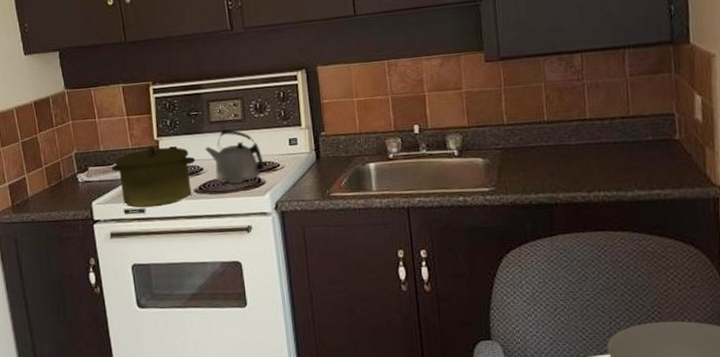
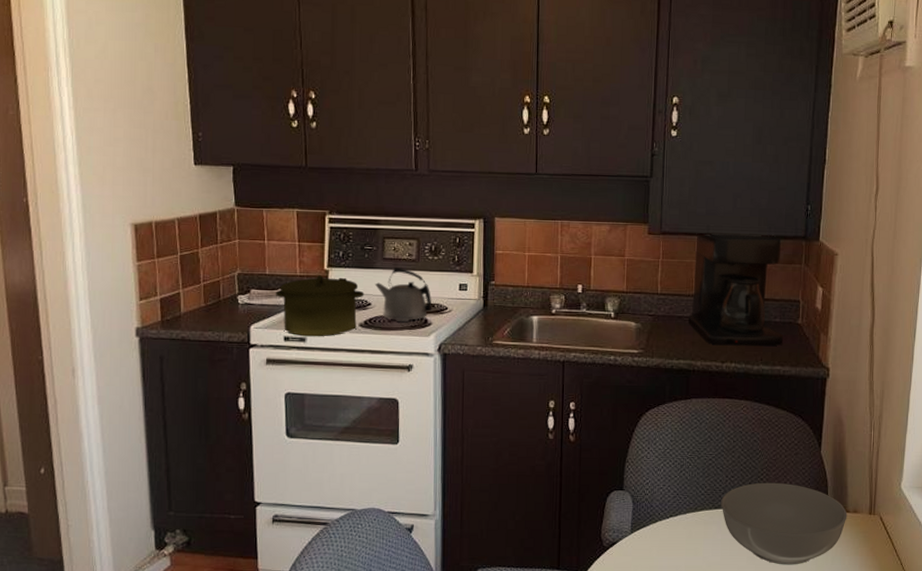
coffee maker: none [540,43,660,174] -> present [688,233,784,346]

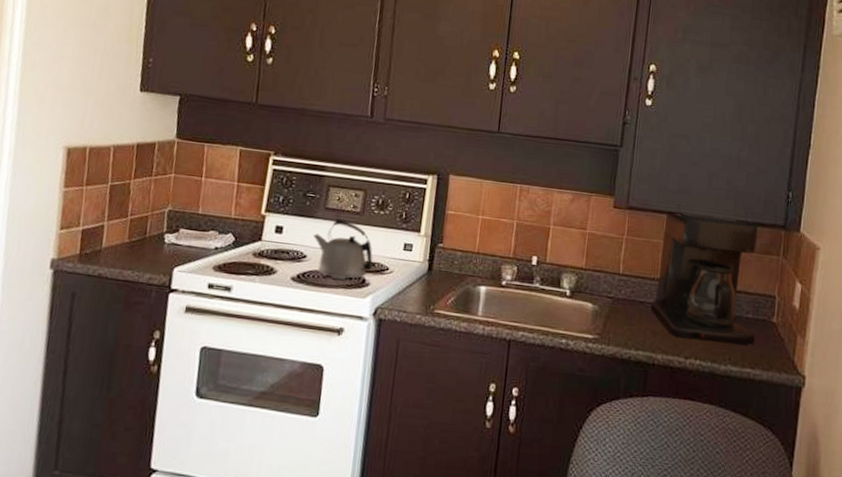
cooking pot: present [275,275,364,336] -> none [205,220,301,288]

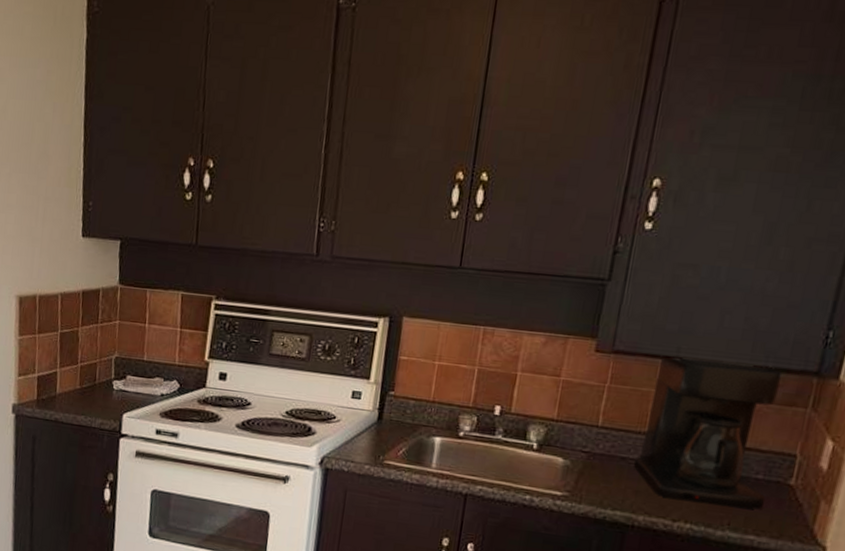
kettle: present [312,219,373,280] -> none [257,366,319,428]

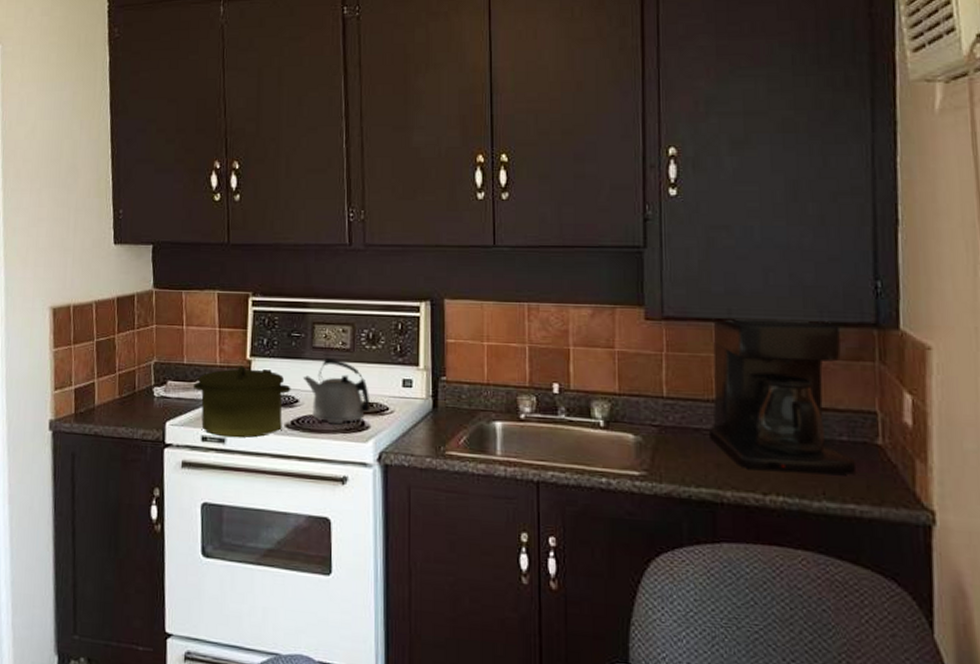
cooking pot: none [151,366,245,434] -> present [193,366,291,438]
kettle: none [257,366,319,428] -> present [302,358,371,424]

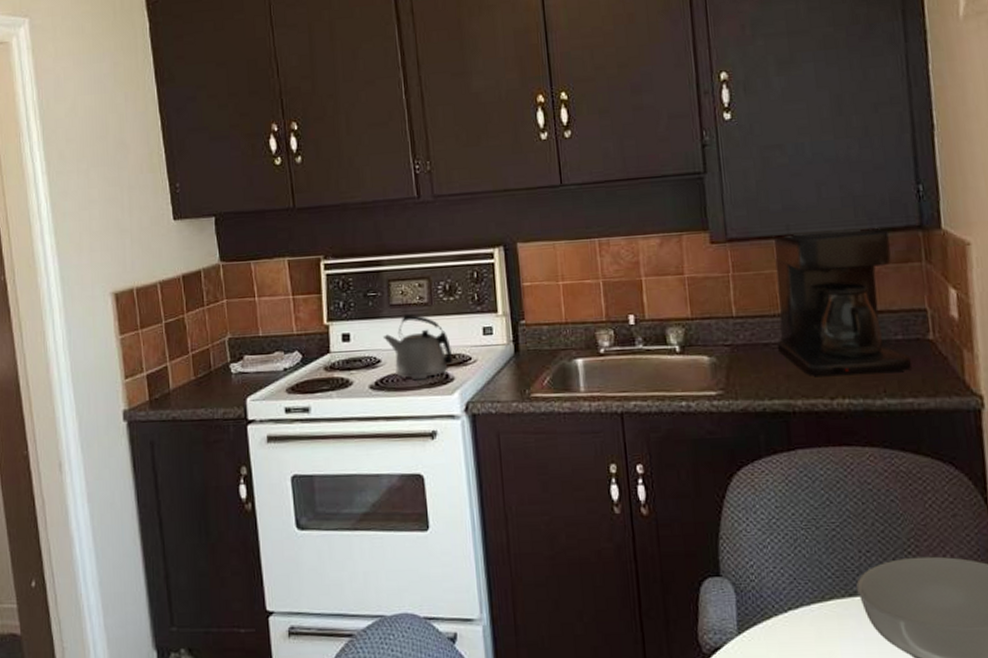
cooking pot: present [193,366,291,438] -> none [271,332,372,406]

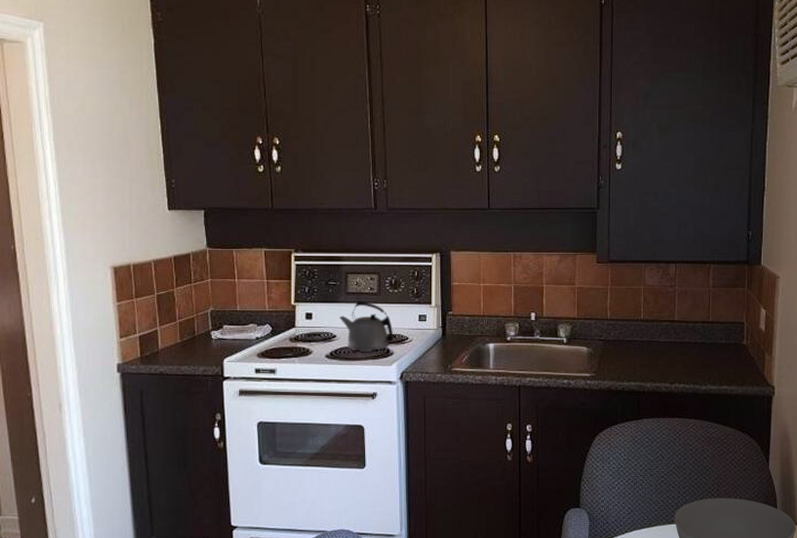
coffee maker: present [773,227,912,377] -> none [638,260,730,367]

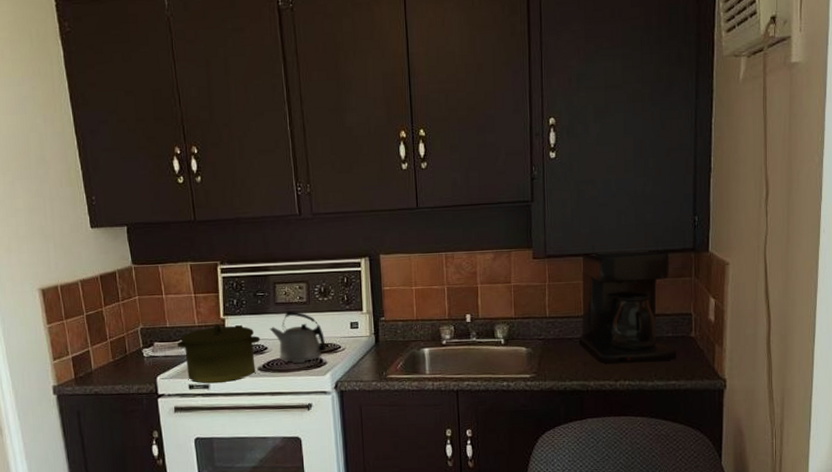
cooking pot: none [246,310,330,368] -> present [176,324,261,383]
coffee maker: none [638,260,730,367] -> present [579,249,677,365]

